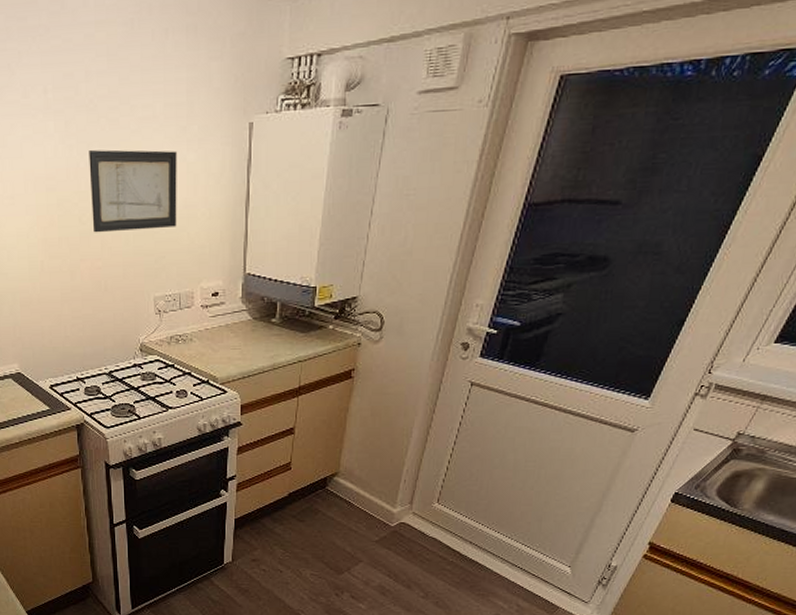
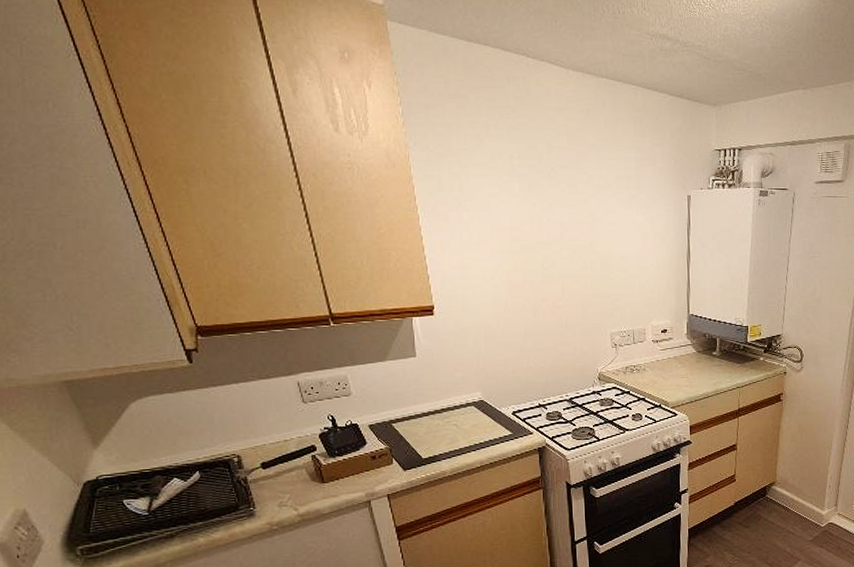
wall art: present [89,149,177,233] -> none [550,209,630,277]

